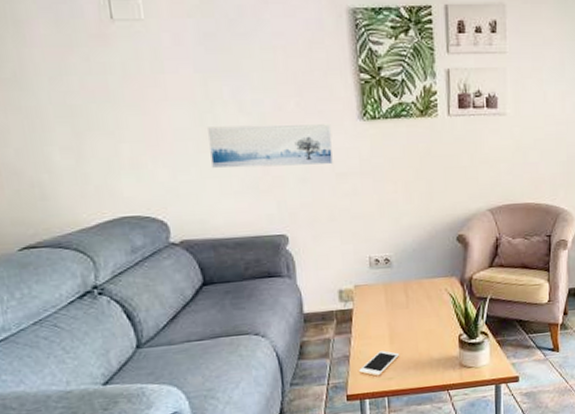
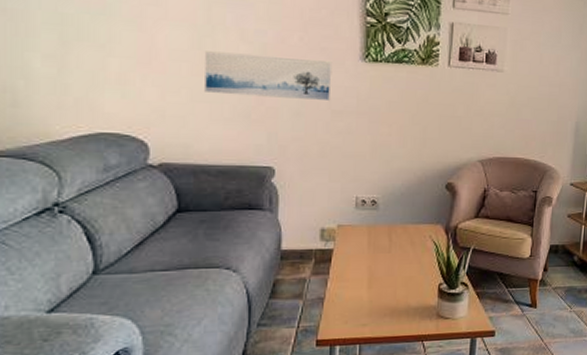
cell phone: present [359,350,400,376] -> none [333,295,377,322]

